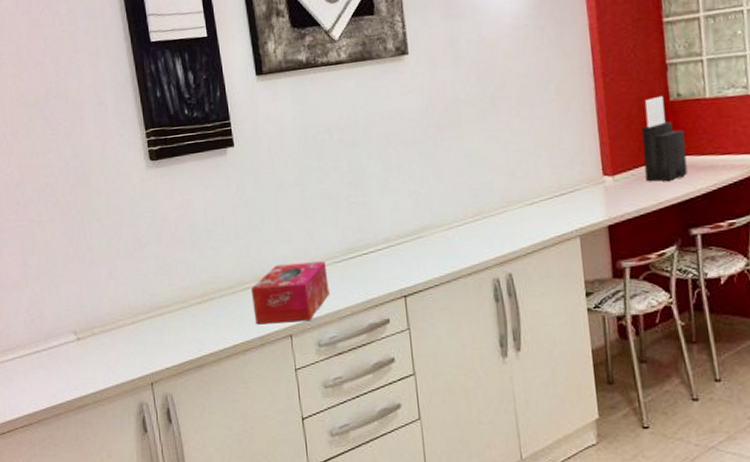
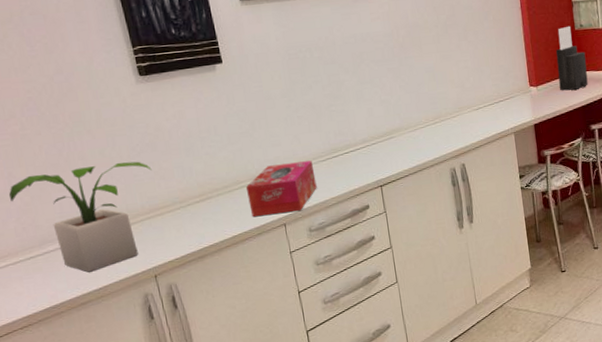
potted plant: none [21,254,156,373] -> present [8,161,152,272]

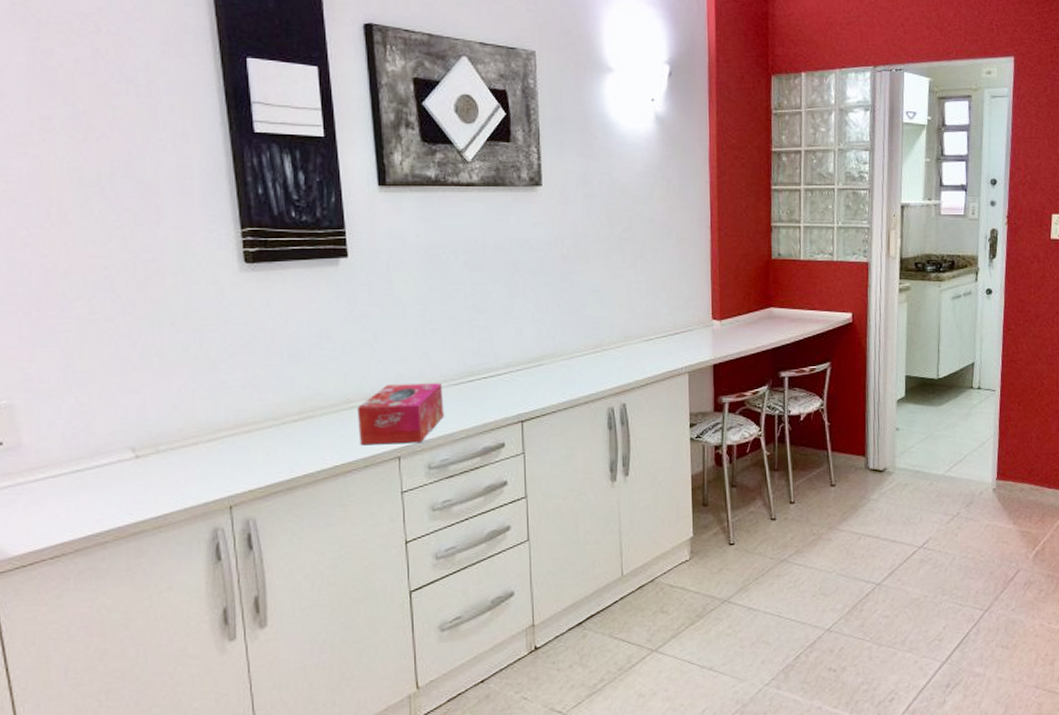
potted plant: present [8,161,152,272] -> none [61,364,244,495]
knife block: present [555,26,588,91] -> none [746,253,782,328]

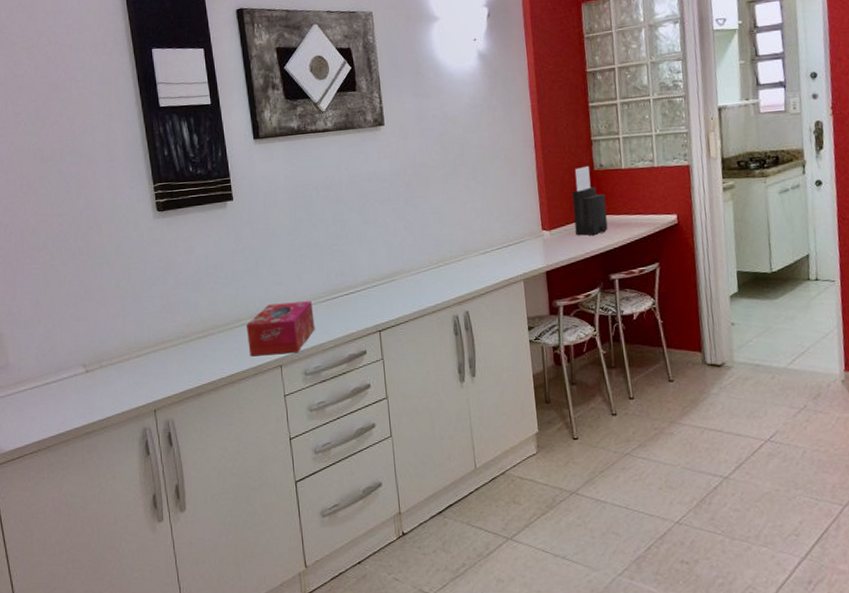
knife block: none [746,253,782,328] -> present [571,165,608,236]

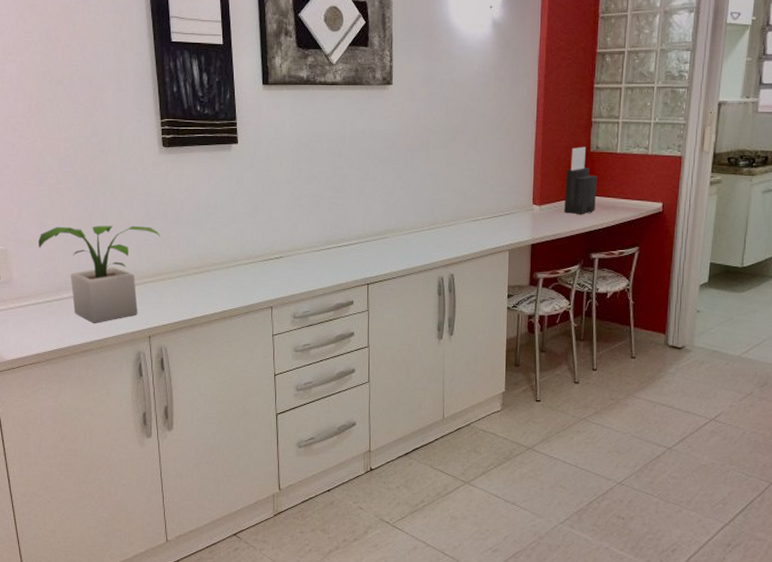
potted plant: none [34,294,161,402] -> present [37,225,161,323]
tissue box: present [245,301,315,357] -> none [241,248,307,297]

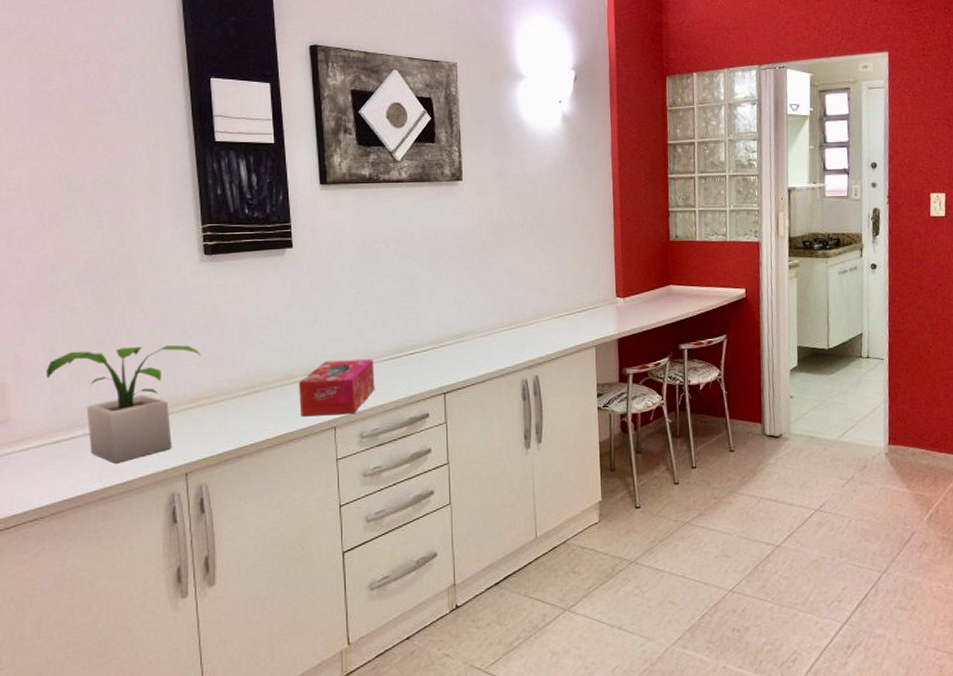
tissue box: none [241,248,307,297] -> present [298,359,375,417]
knife block: present [564,146,598,214] -> none [647,236,680,305]

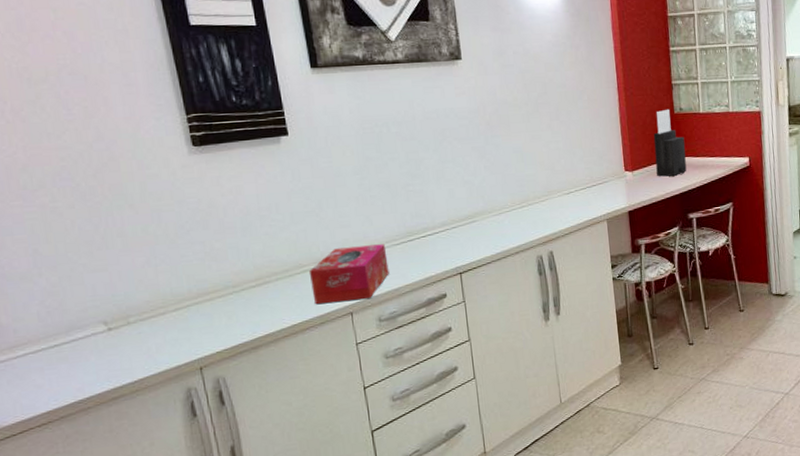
potted plant: present [45,344,201,463] -> none [32,240,202,363]
knife block: none [647,236,680,305] -> present [653,109,687,177]

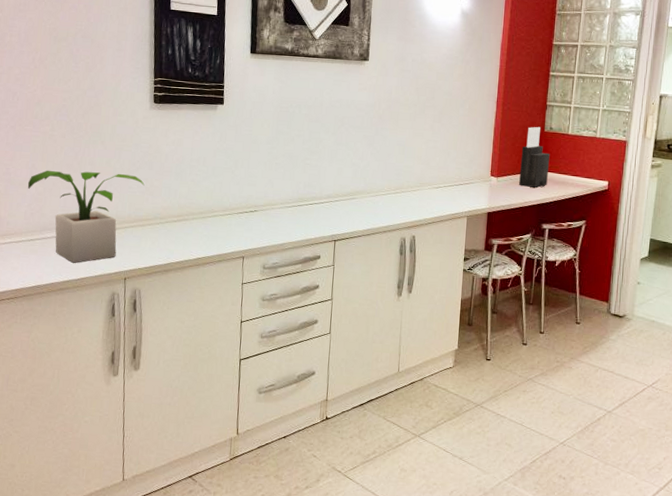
potted plant: none [32,240,202,363] -> present [27,170,145,263]
tissue box: present [308,244,389,305] -> none [217,202,280,248]

